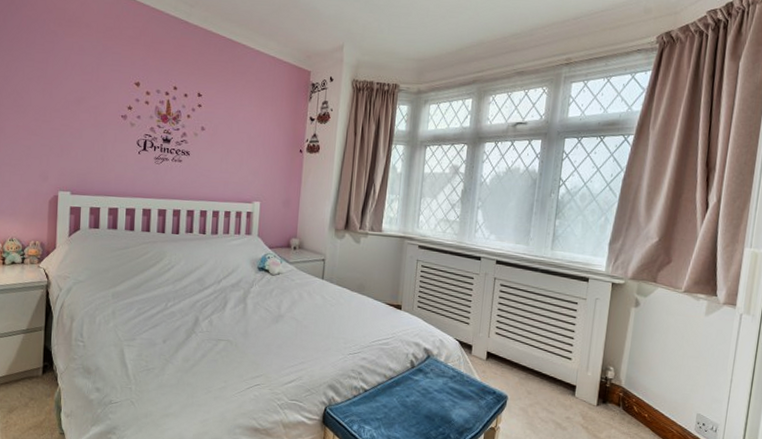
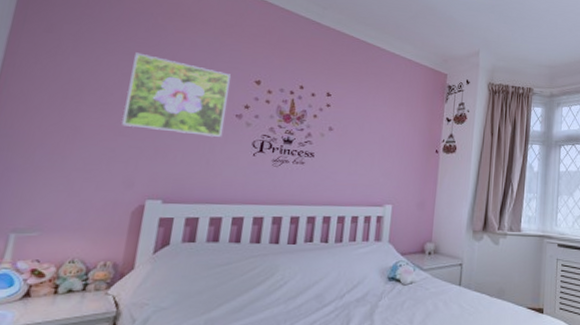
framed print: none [33,58,114,136] -> present [122,52,231,137]

